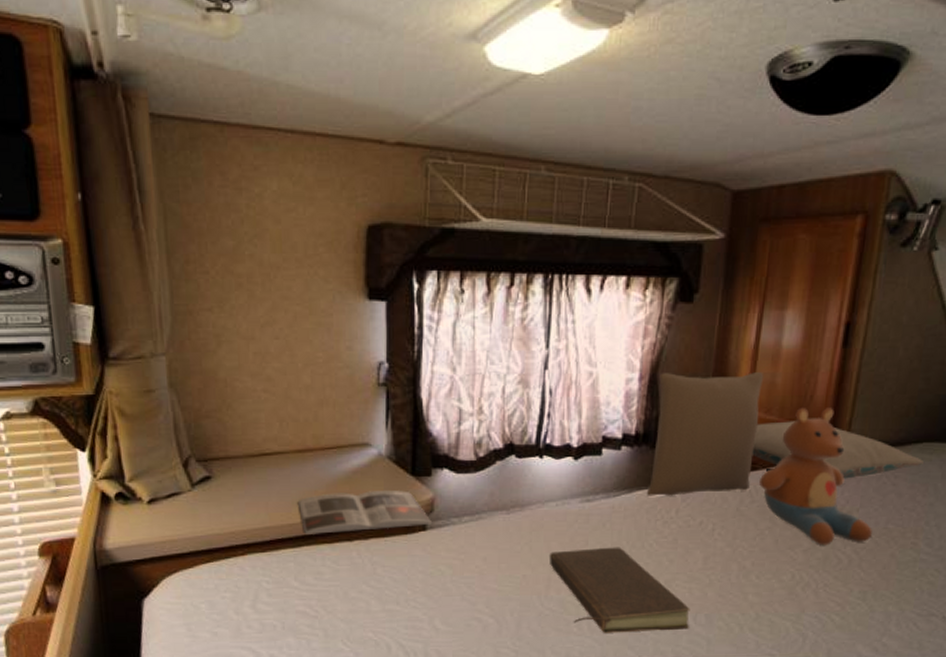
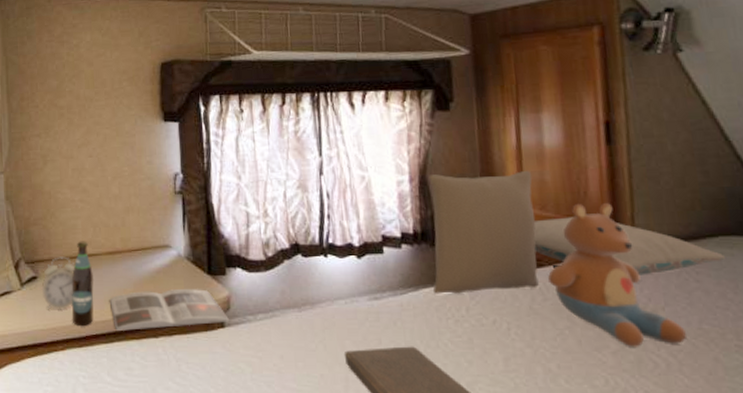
alarm clock: none [216,454,257,513] -> present [41,256,75,310]
bottle: none [253,437,280,529] -> present [71,241,94,326]

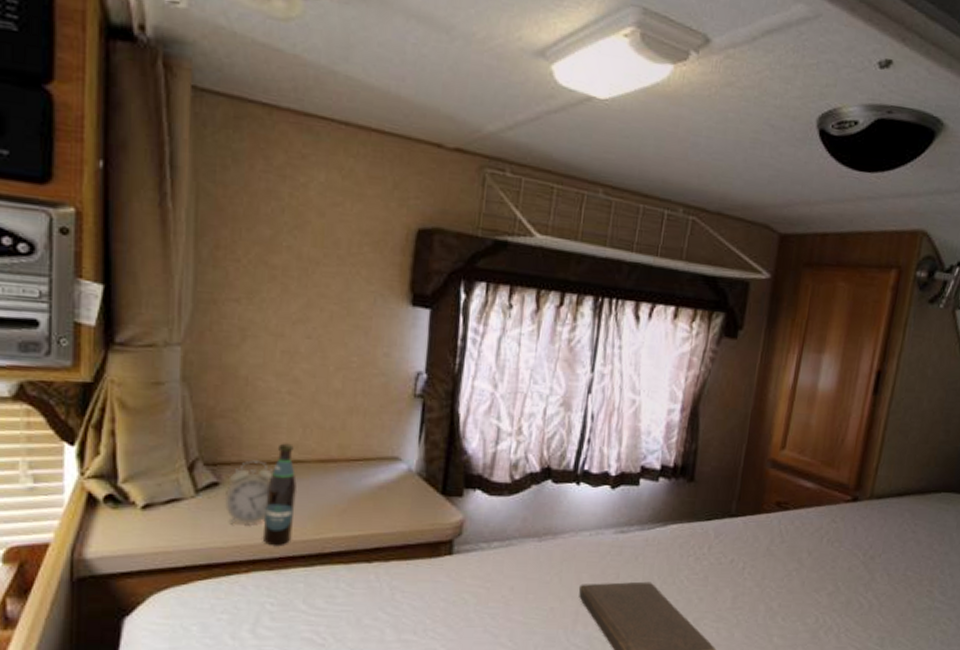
magazine: present [109,289,230,331] -> none [314,508,460,553]
pillow: present [428,171,539,294] -> none [680,406,800,532]
pillow: present [533,217,725,276] -> none [784,463,941,524]
stuffed toy: present [548,203,686,347] -> none [790,451,892,590]

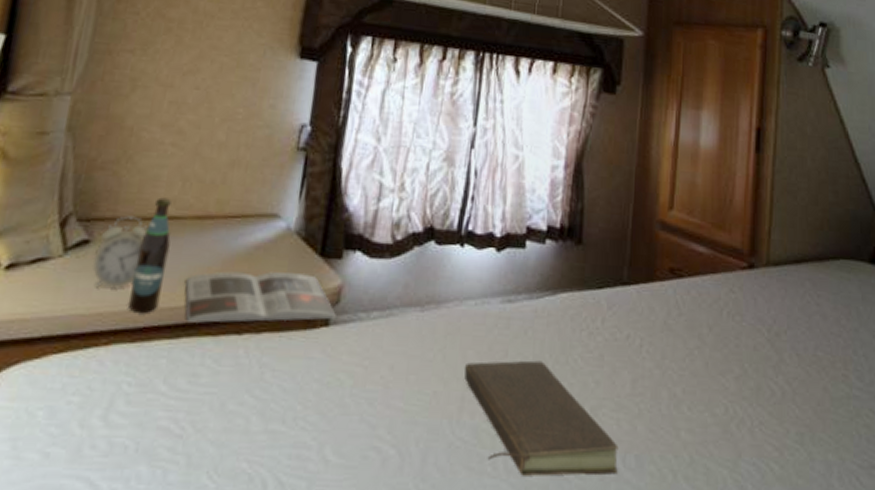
magazine: none [314,508,460,553] -> present [185,271,338,323]

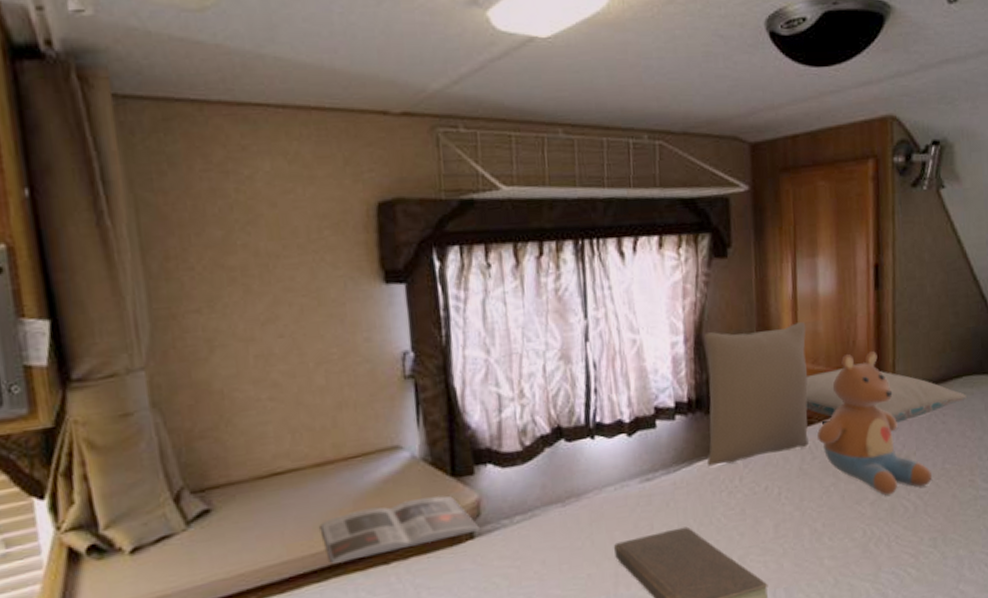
alarm clock: present [91,216,147,289] -> none [218,477,269,552]
bottle: present [127,197,172,313] -> none [263,452,299,566]
pillow: none [570,163,685,302] -> present [704,322,809,467]
pillow: none [677,225,843,295] -> present [805,368,967,423]
stuffed toy: none [686,212,802,373] -> present [817,351,932,496]

